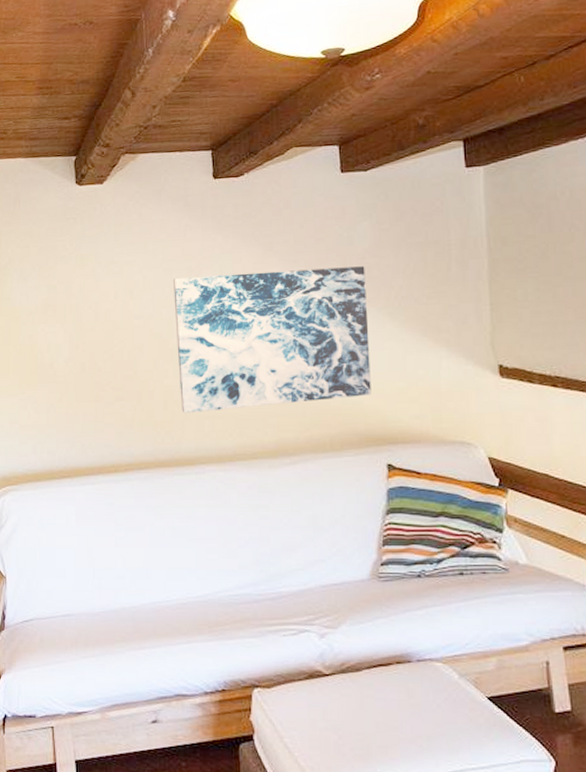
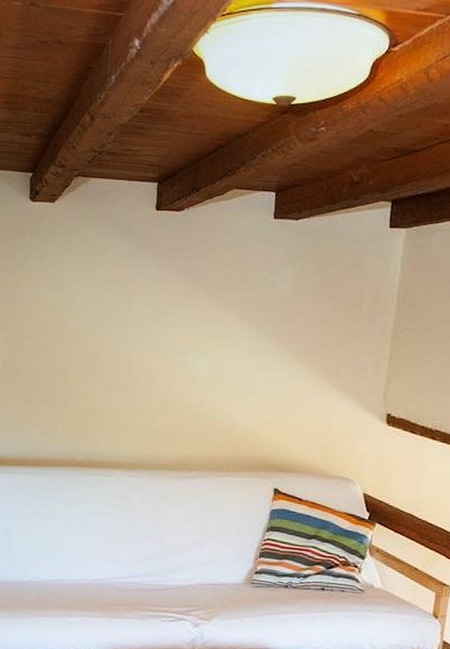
wall art: present [174,266,371,414] -> none [100,300,282,427]

